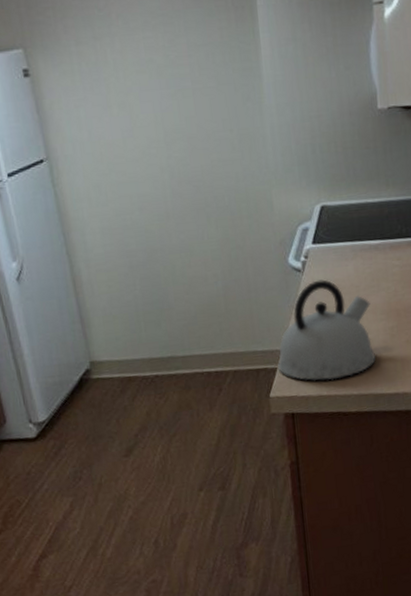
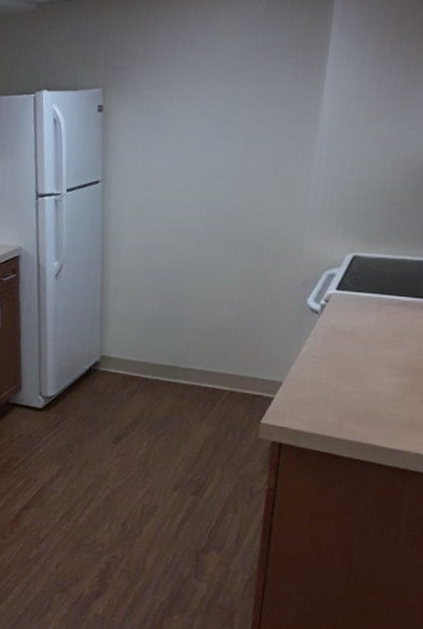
kettle: present [277,279,376,381] -> none [275,324,387,423]

